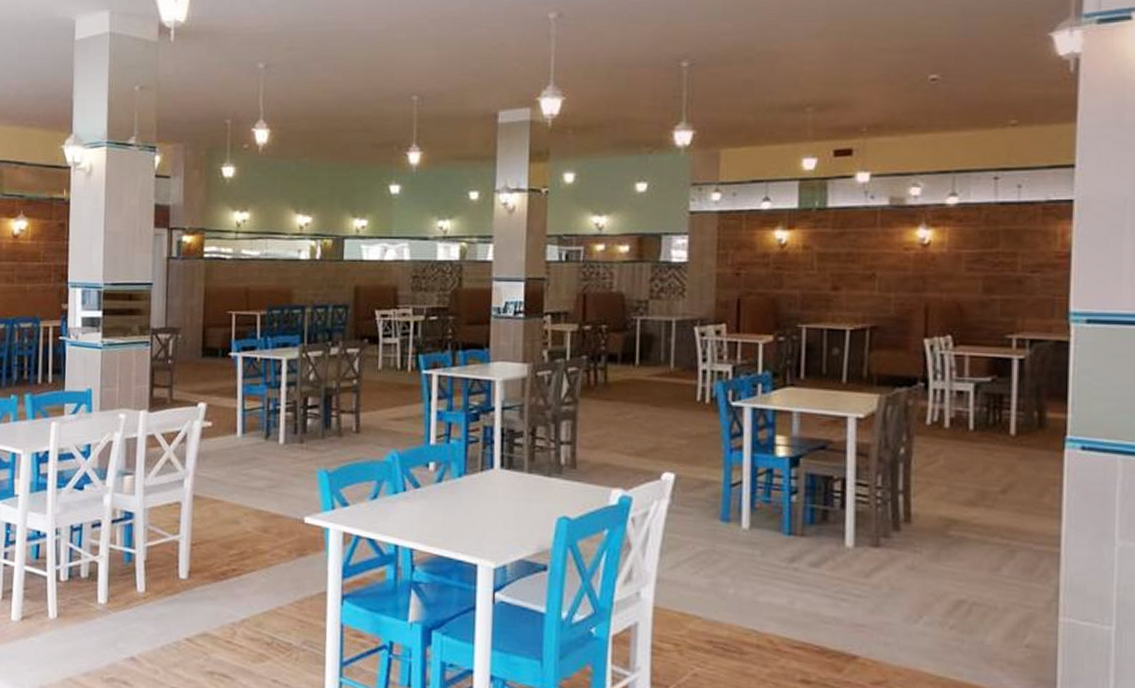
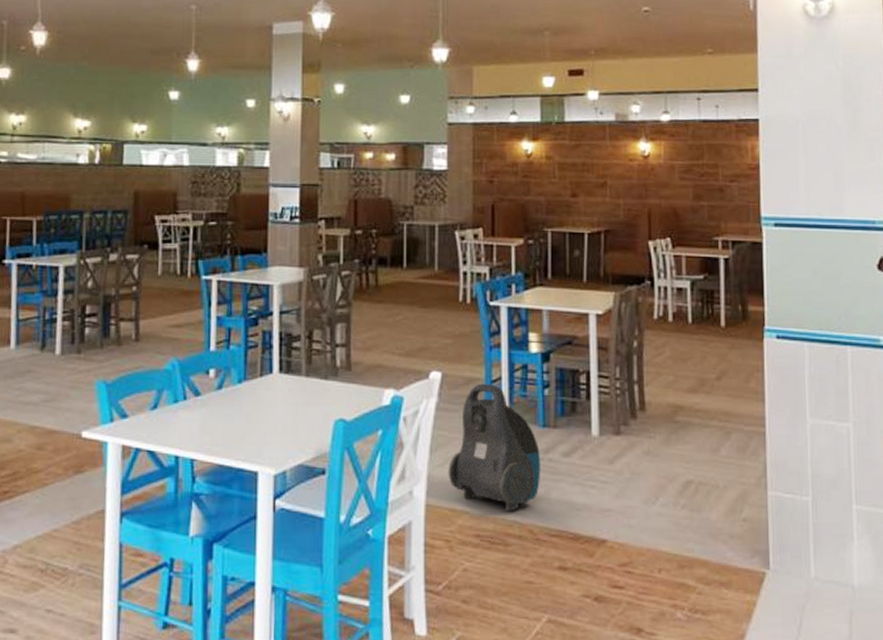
vacuum cleaner: none [679,486,785,620] -> present [448,383,541,511]

